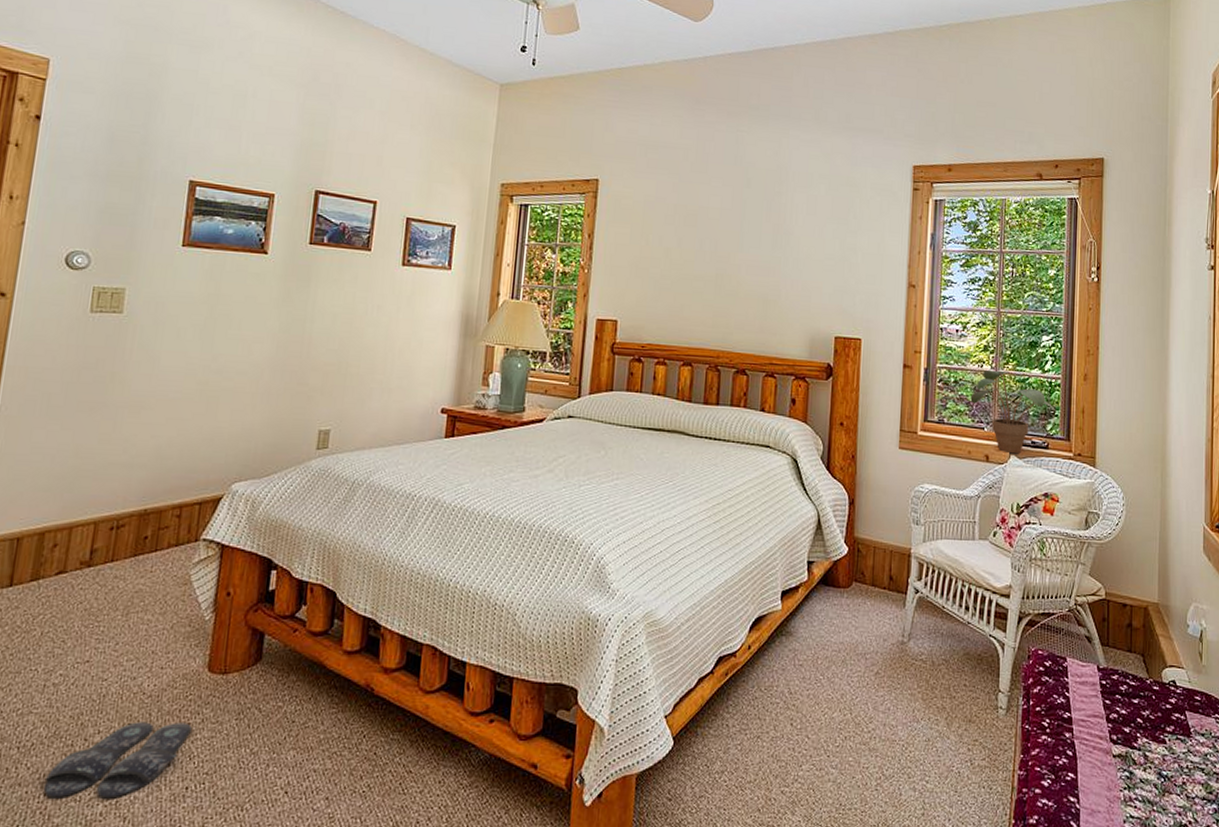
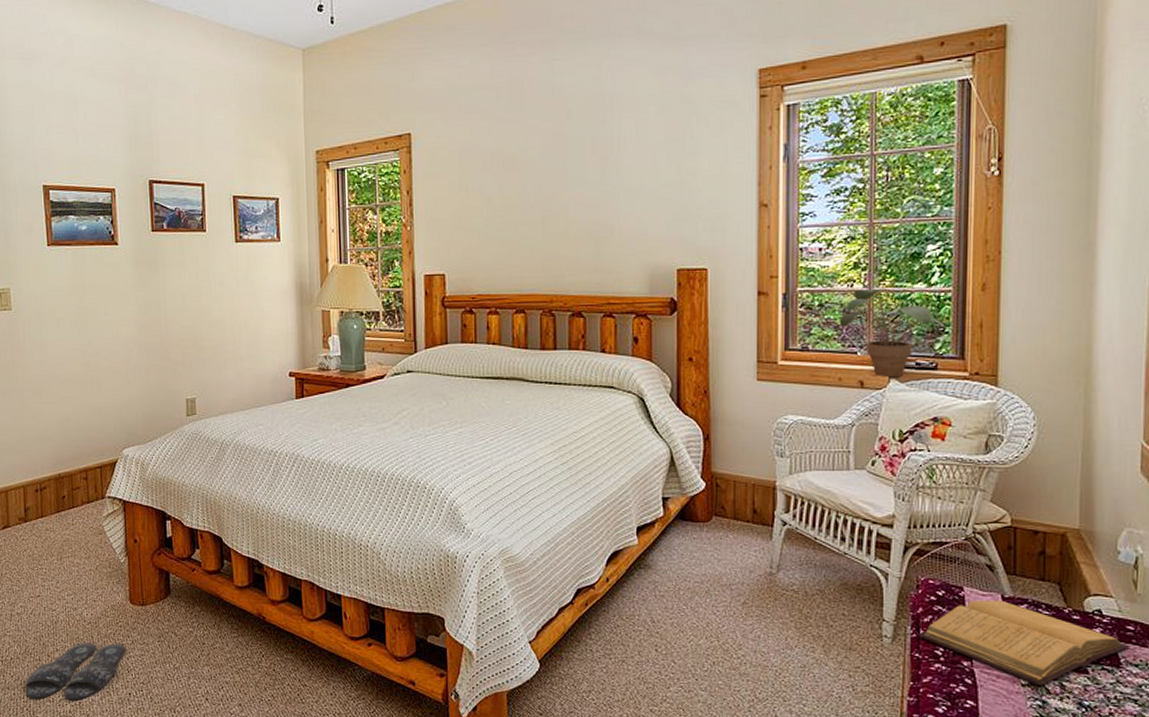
book: none [1029,670,1198,757] -> present [918,599,1130,686]

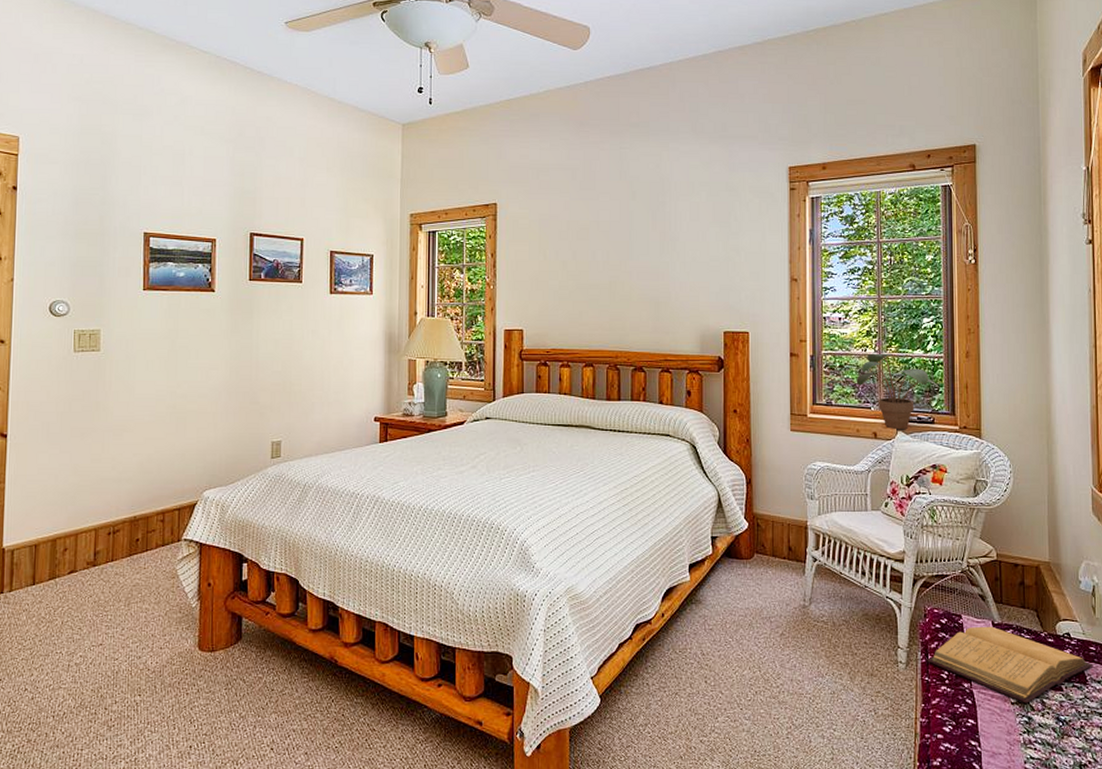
slippers: present [26,643,125,701] -> none [77,693,190,757]

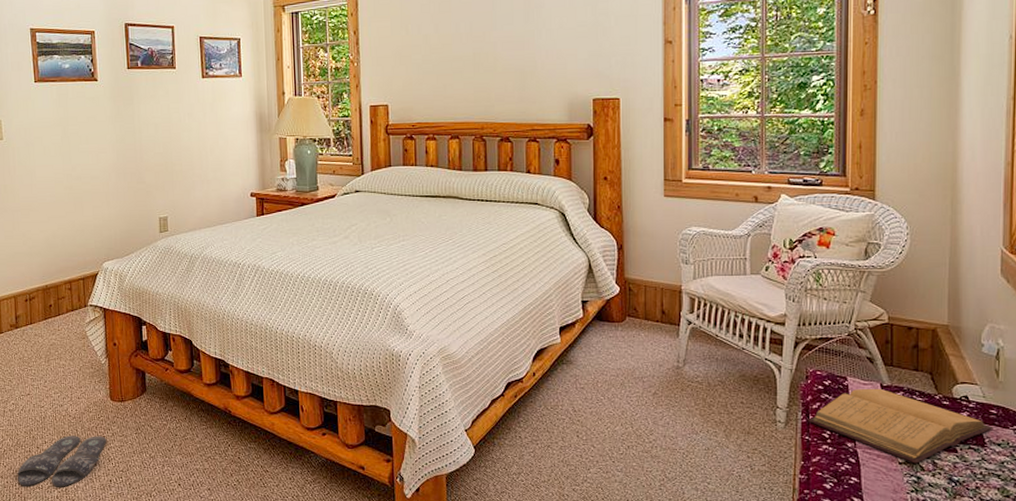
slippers: none [77,693,190,757] -> present [17,435,106,487]
potted plant: present [856,352,940,430] -> none [736,113,830,193]

